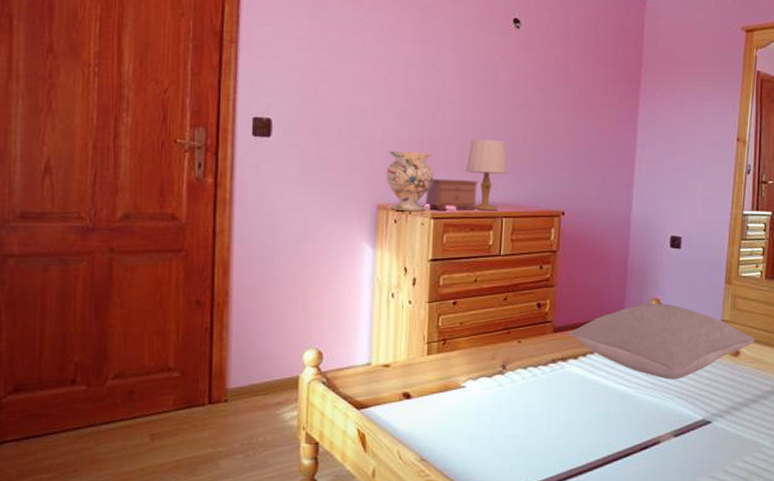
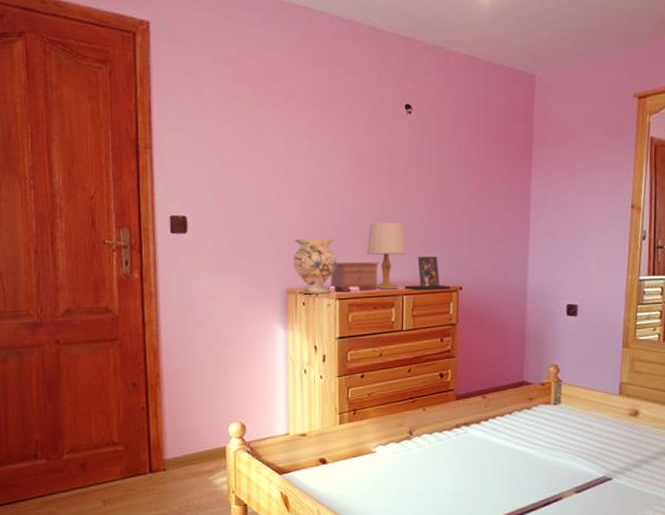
photo frame: none [504,177,552,215] -> present [405,256,450,291]
pillow: present [567,302,755,380] -> none [469,368,654,440]

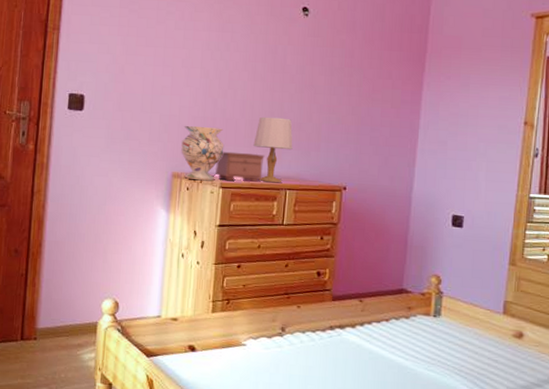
photo frame: present [405,256,450,291] -> none [288,152,334,189]

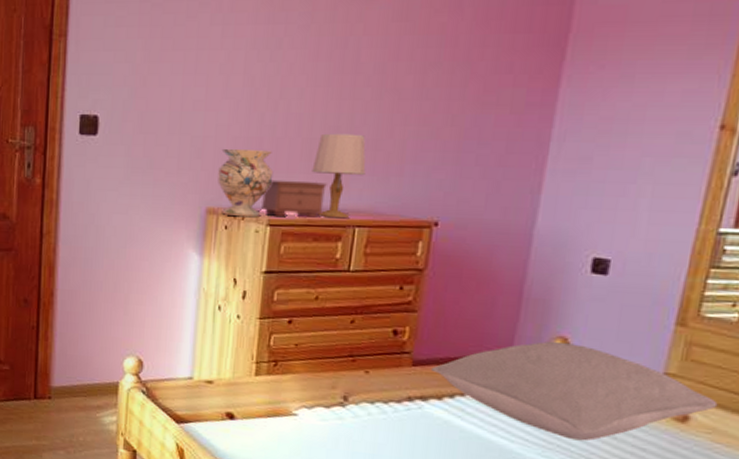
pillow: none [345,278,541,357] -> present [430,341,718,442]

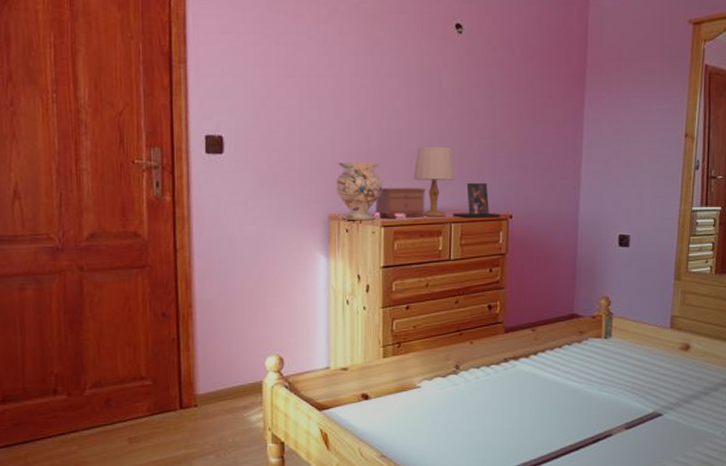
photo frame: none [358,178,422,225] -> present [453,182,500,219]
pillow: present [430,341,718,442] -> none [518,300,705,375]

